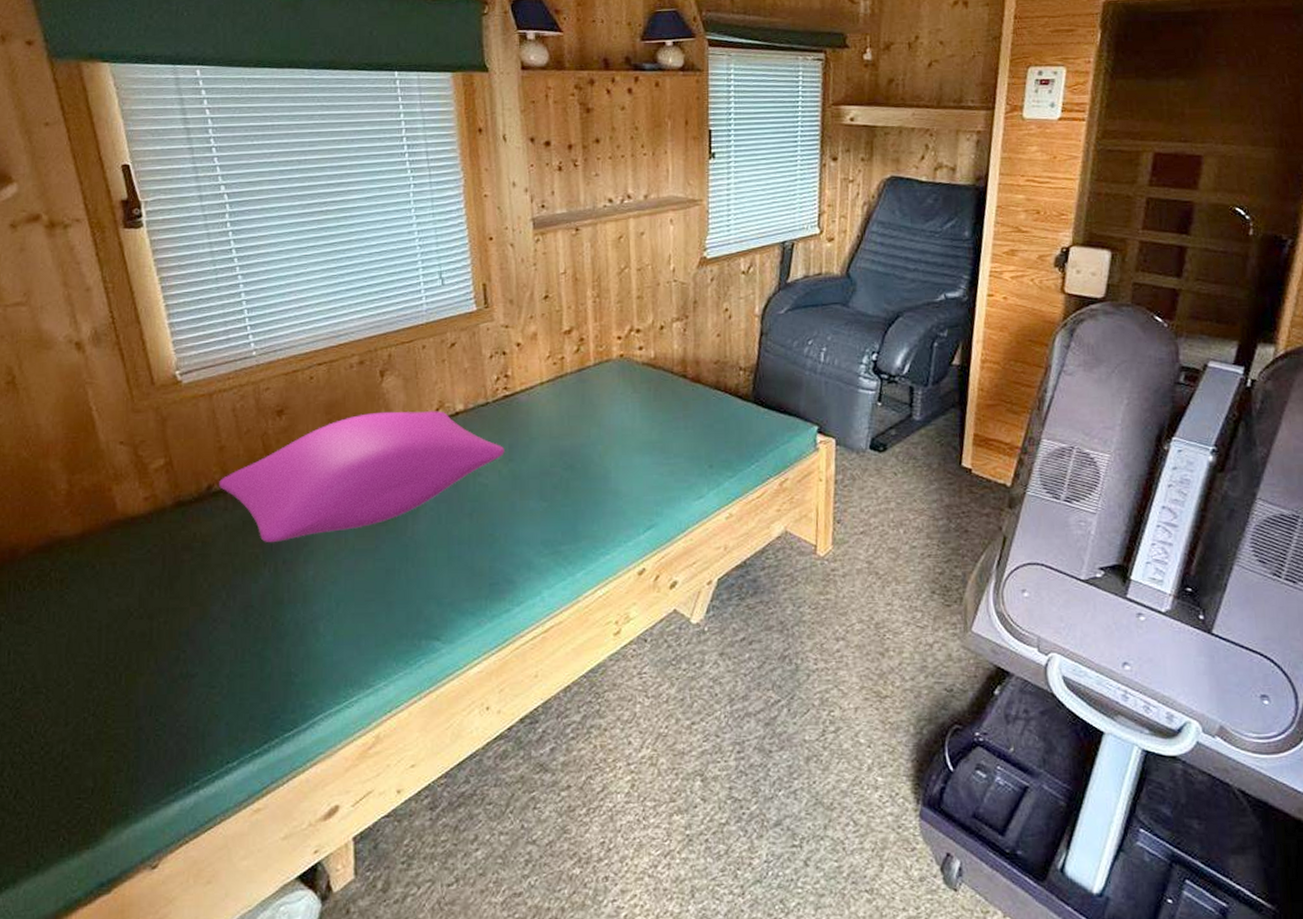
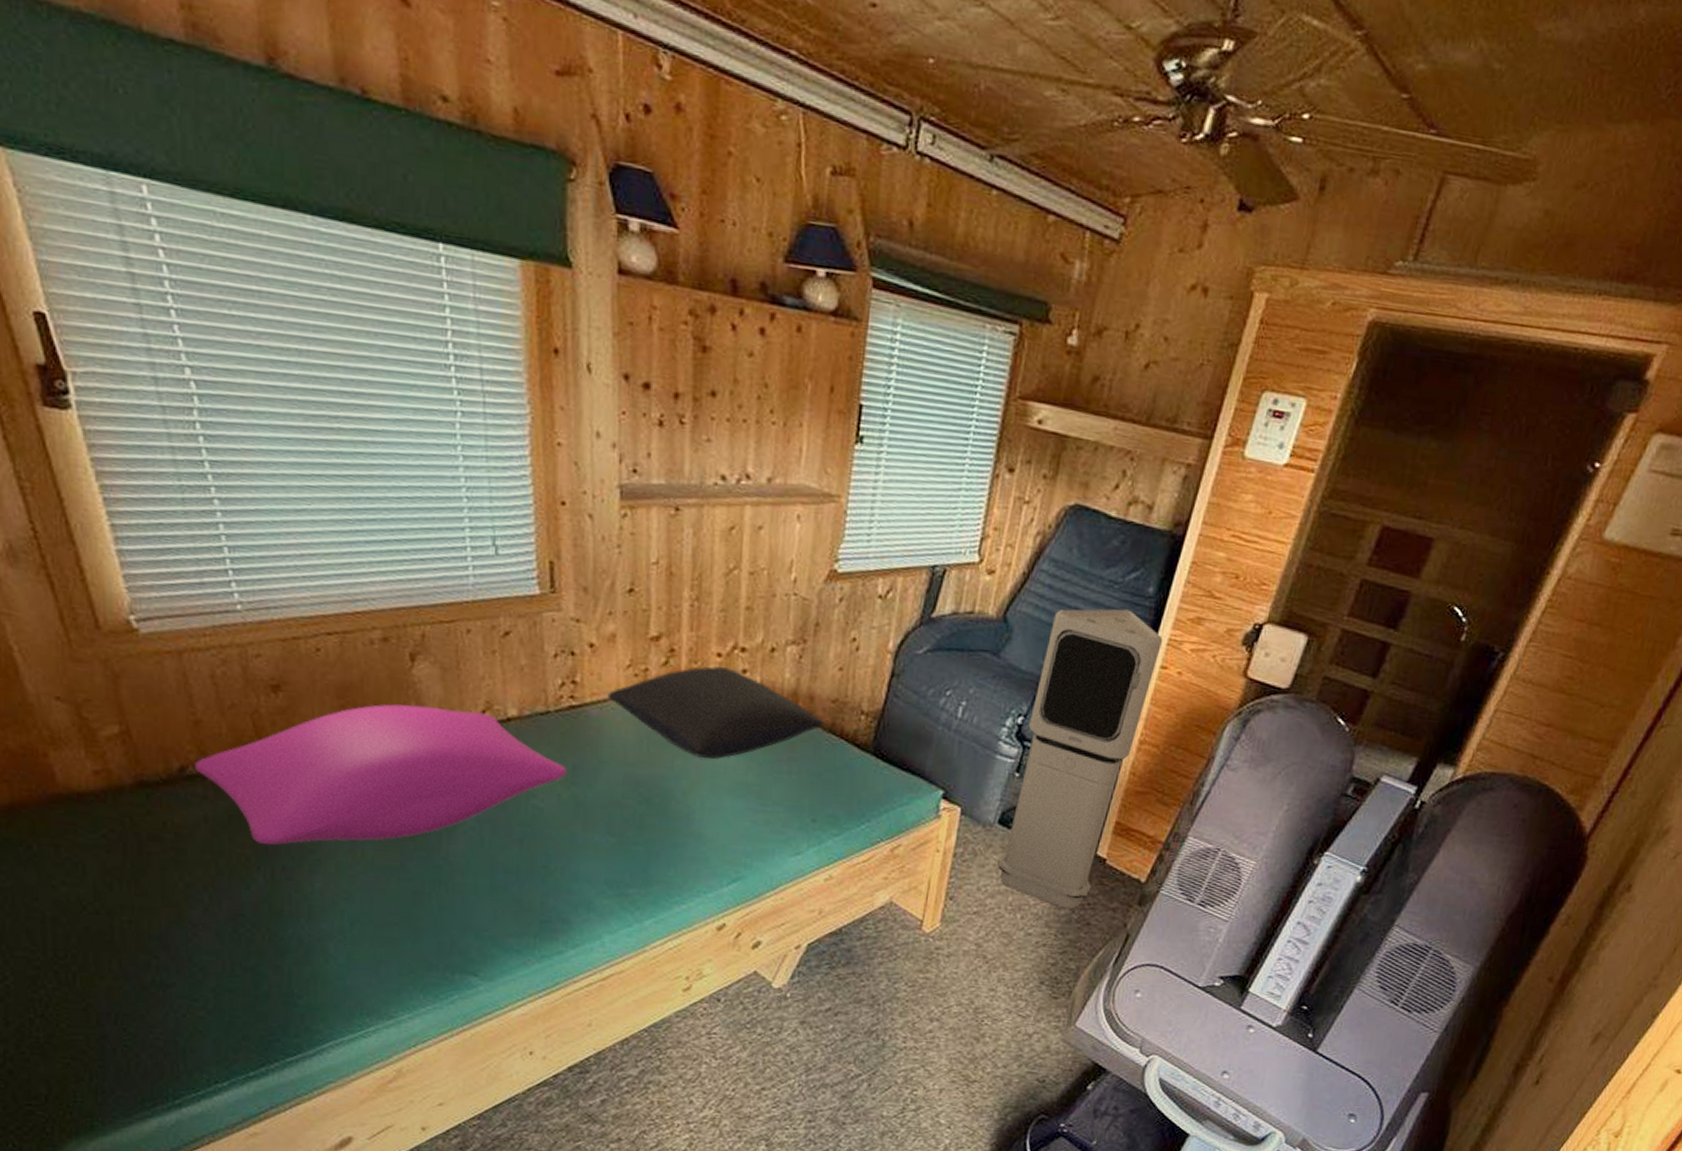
pillow: none [533,347,711,425] -> present [607,666,826,760]
air purifier: none [875,252,986,519] -> present [997,608,1164,909]

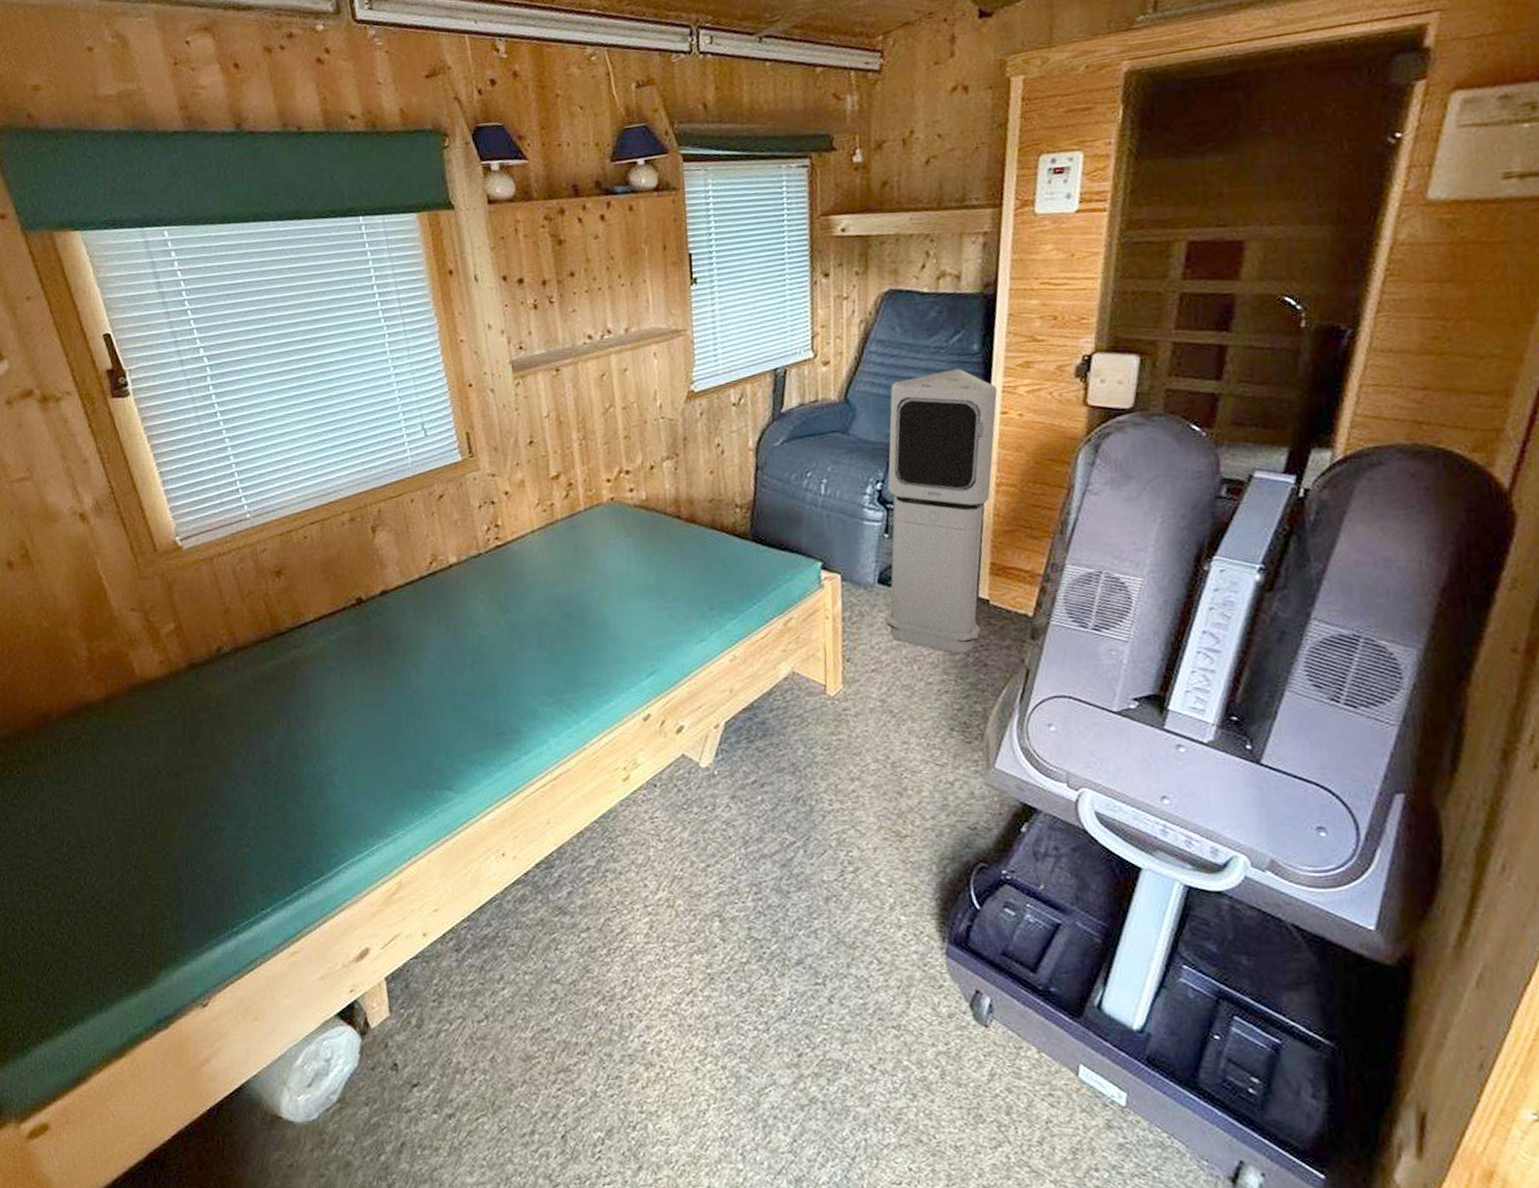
cushion: present [195,704,567,845] -> none [227,563,501,700]
pillow: present [607,666,826,760] -> none [524,490,707,571]

